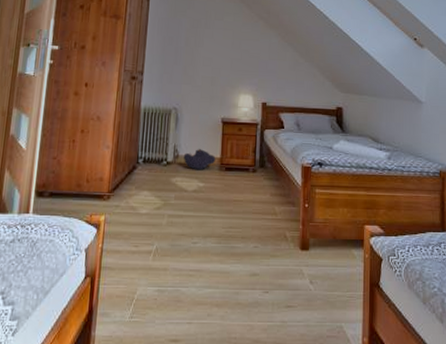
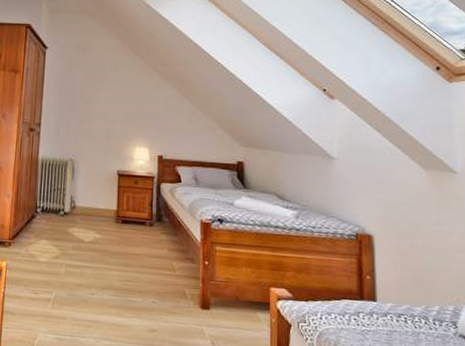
bag: present [183,149,216,170] -> none [80,201,112,222]

